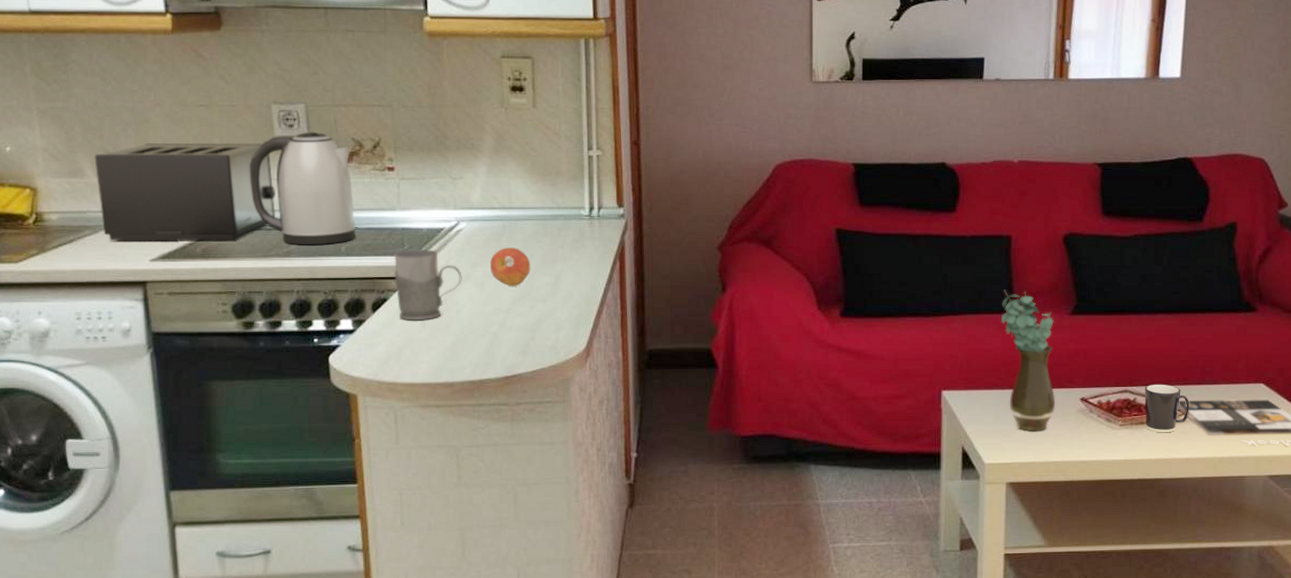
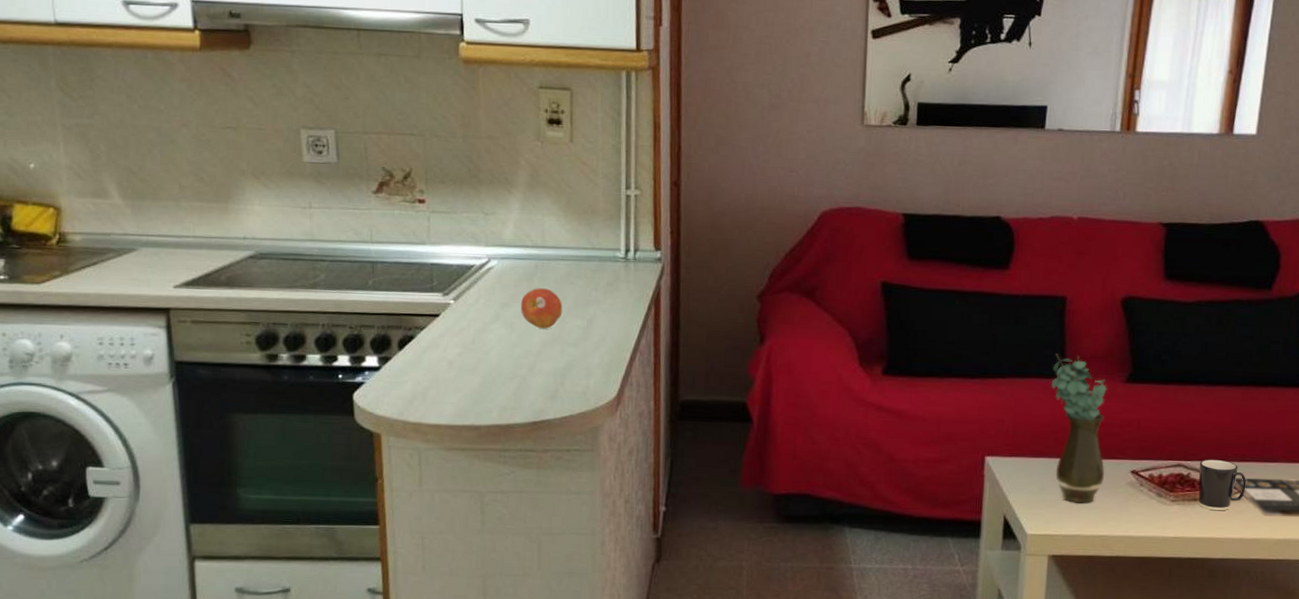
toaster: present [94,143,277,241] -> none [119,165,304,270]
kettle: present [249,131,356,246] -> none [276,159,384,278]
mug: present [394,248,462,321] -> none [422,285,492,360]

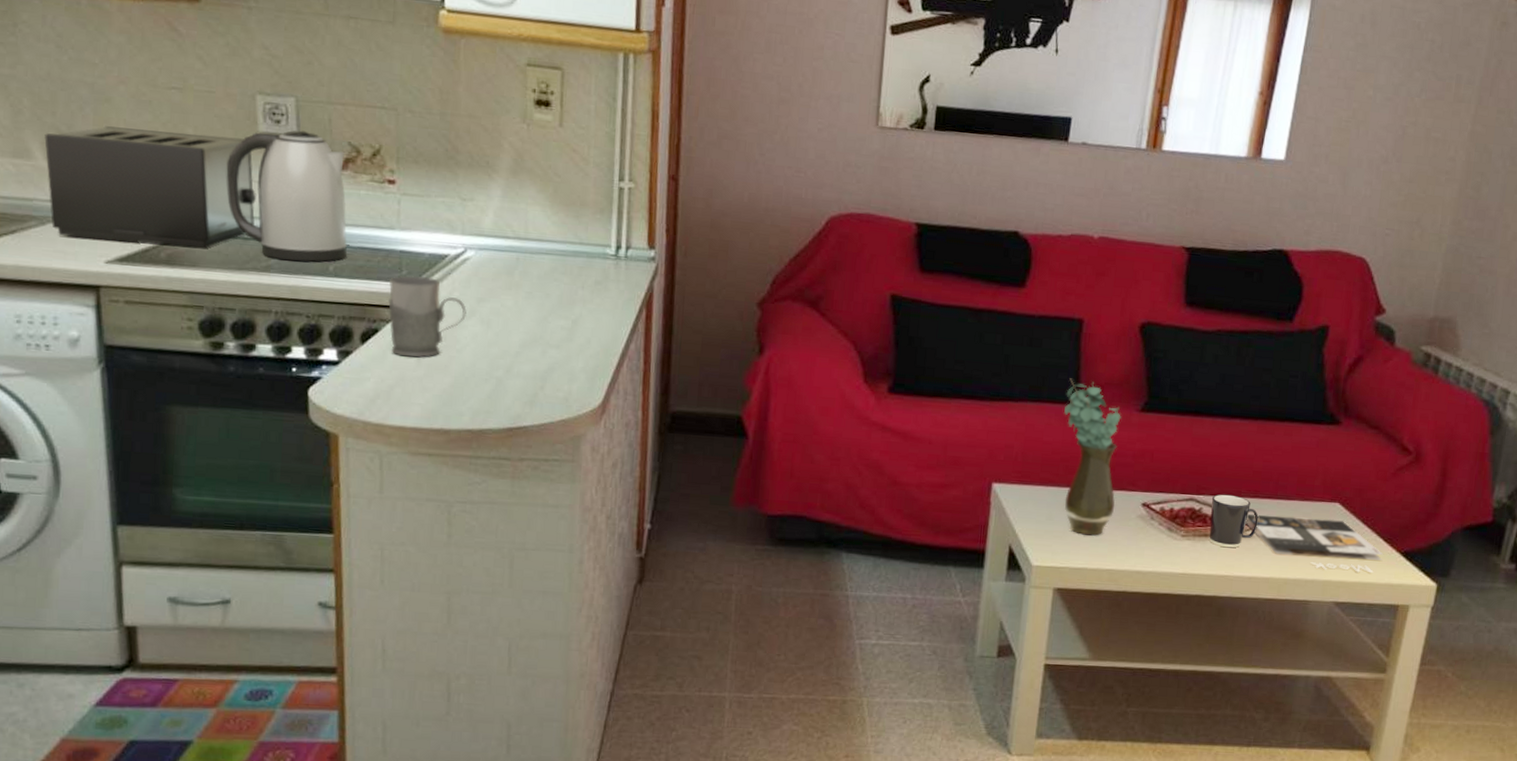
toaster: none [119,165,304,270] -> present [44,126,257,248]
kettle: none [276,159,384,278] -> present [226,130,347,262]
mug: none [422,285,492,360] -> present [388,275,467,357]
fruit: present [520,288,563,329] -> none [498,283,546,328]

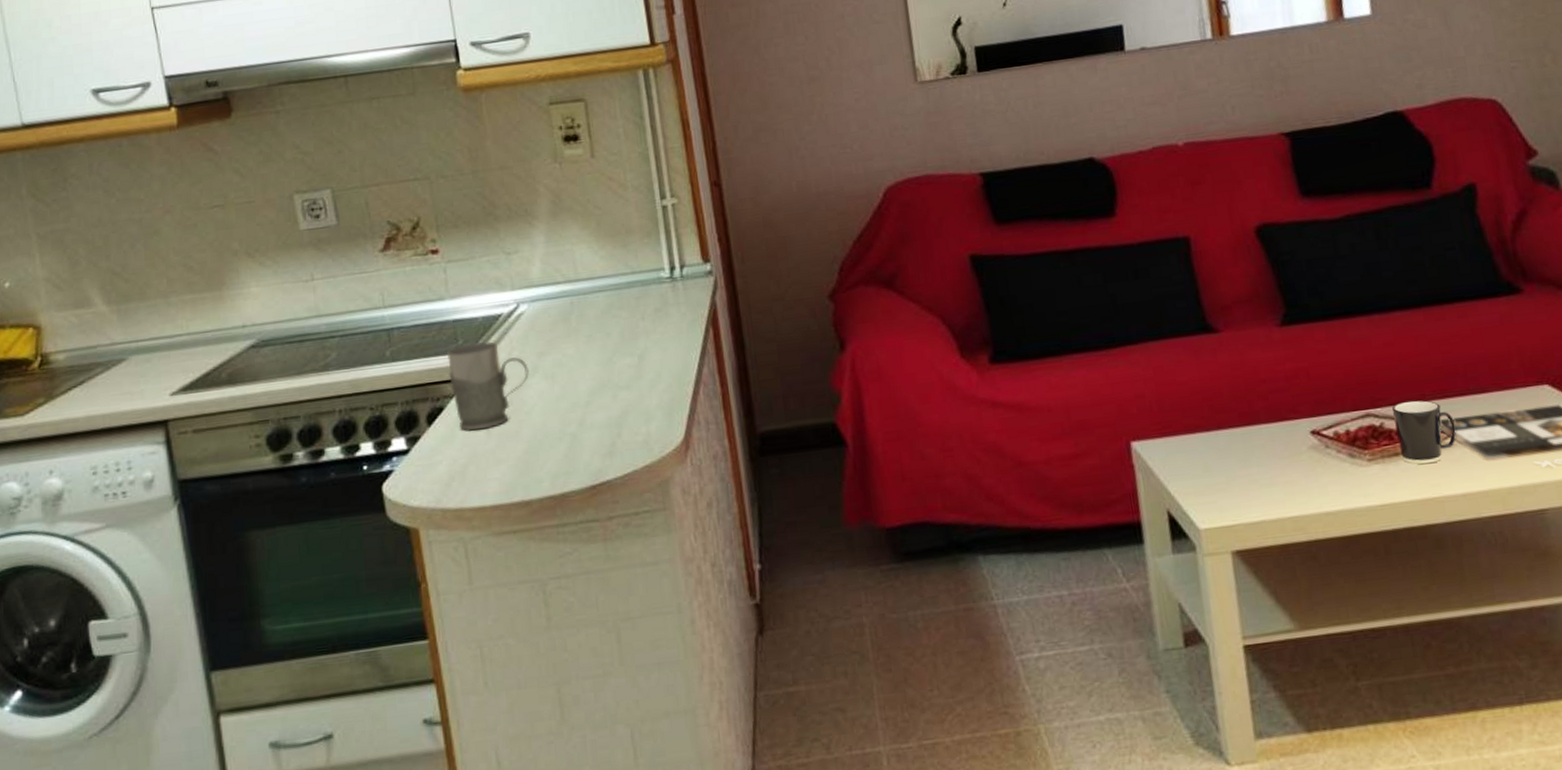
toaster: present [44,126,257,248] -> none [101,241,308,376]
kettle: present [226,130,347,262] -> none [274,219,401,356]
vase: present [1064,378,1121,536] -> none [1190,303,1280,482]

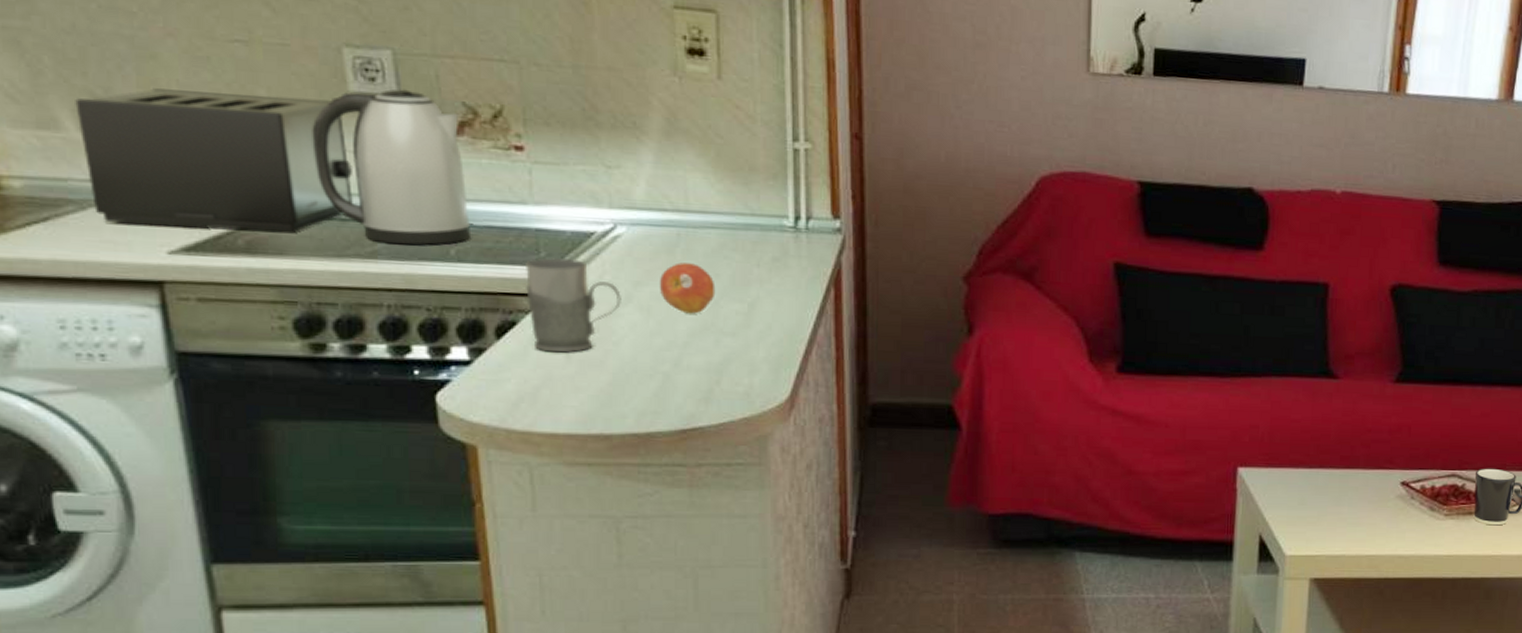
toaster: none [101,241,308,376] -> present [75,88,354,232]
kettle: none [274,219,401,356] -> present [312,88,470,246]
fruit: none [559,327,609,375] -> present [659,263,716,314]

